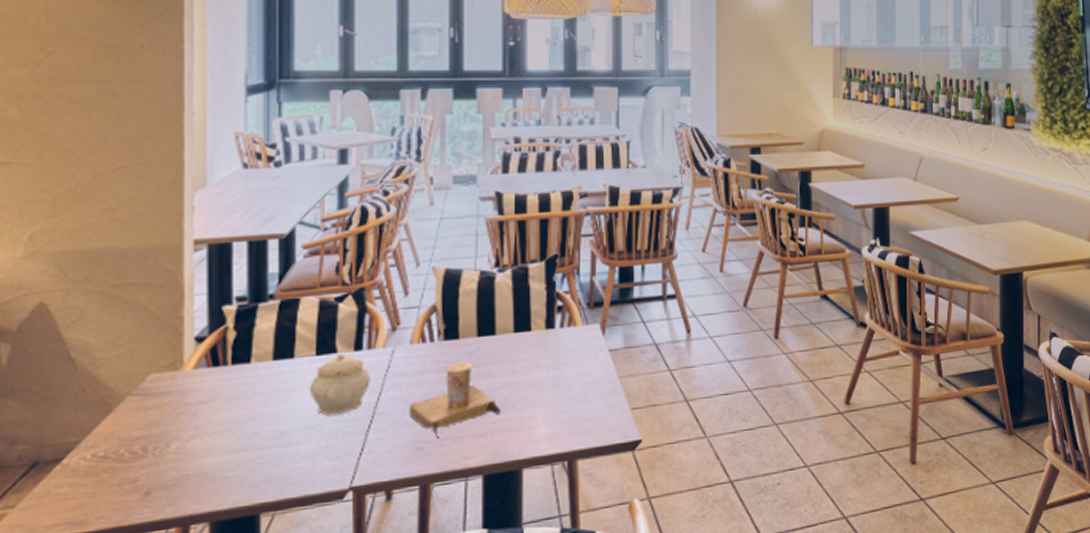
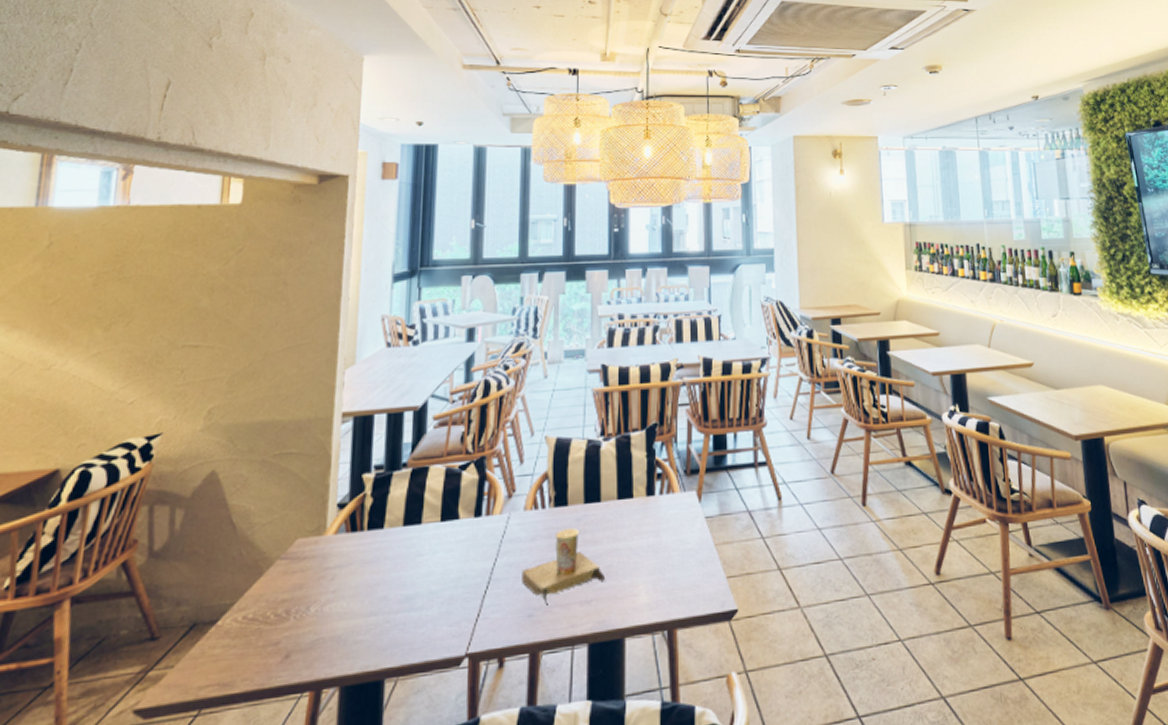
teapot: present [310,352,370,415] -> none [434,519,488,581]

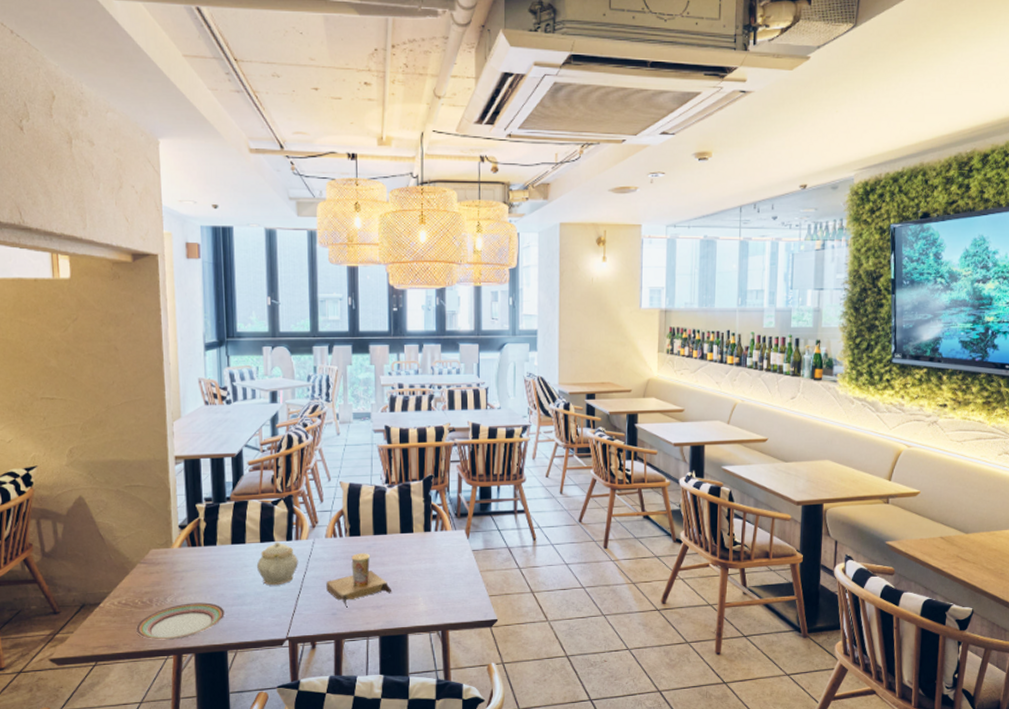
plate: none [263,610,386,670] -> present [136,602,225,640]
teapot: none [434,519,488,581] -> present [257,541,298,586]

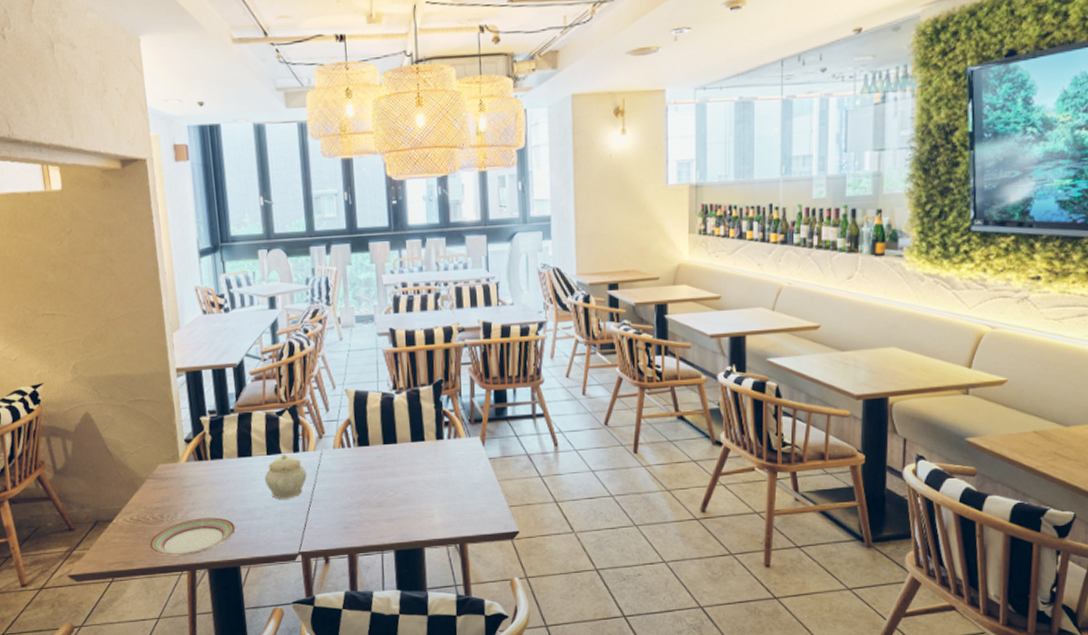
cup: present [326,553,391,608] -> none [336,464,405,521]

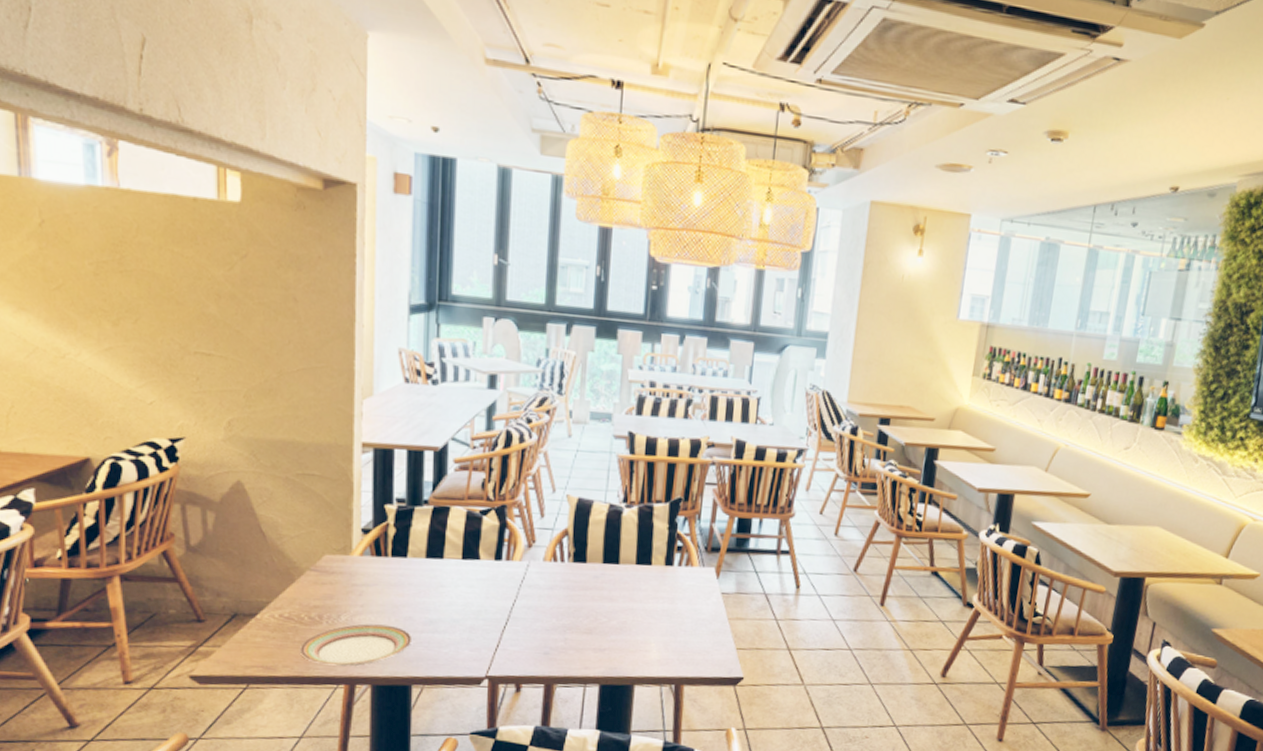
teapot: present [265,454,307,499] -> none [456,560,508,613]

